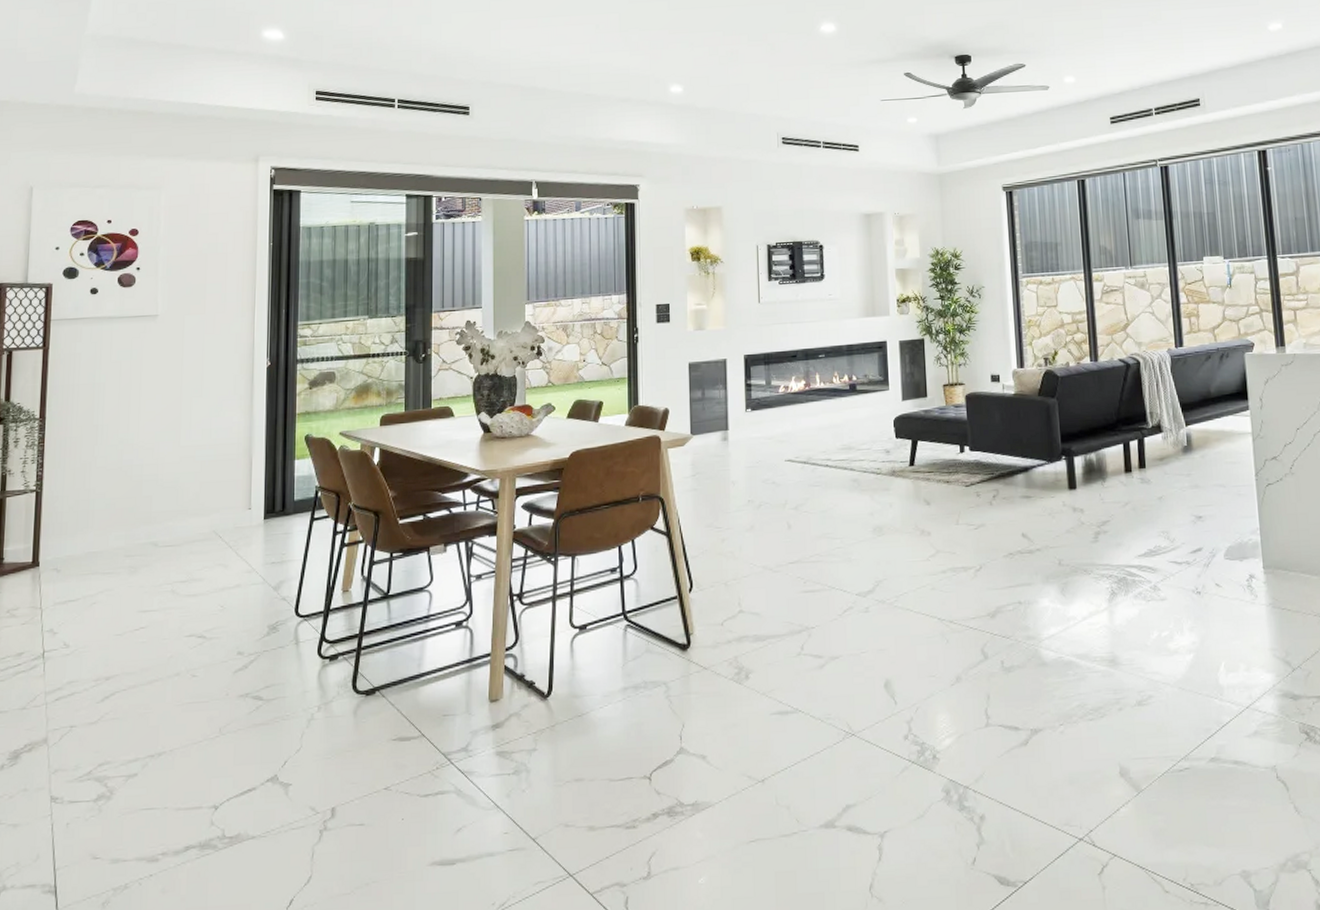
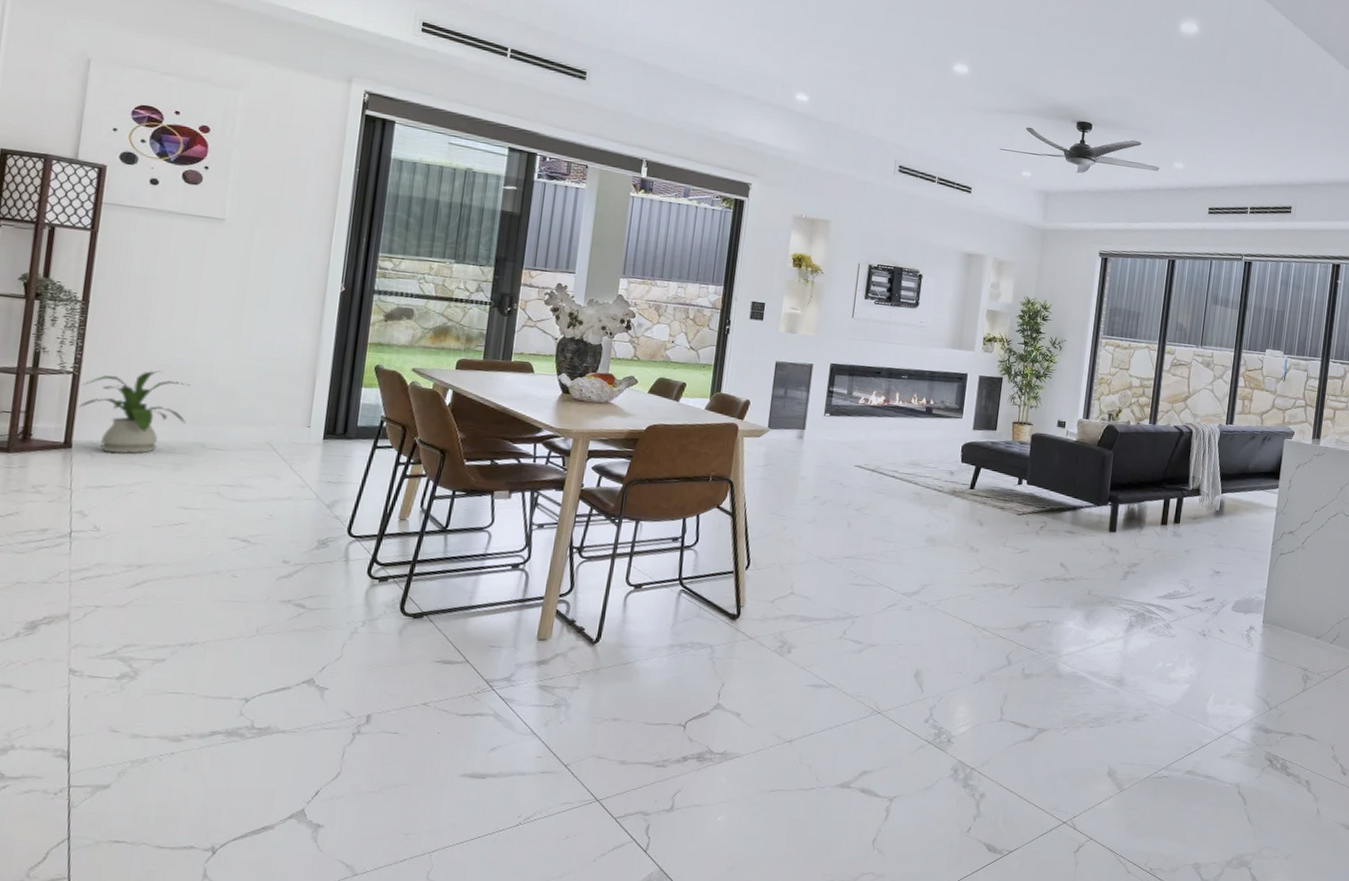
house plant: none [43,475,140,565] -> present [79,370,191,454]

